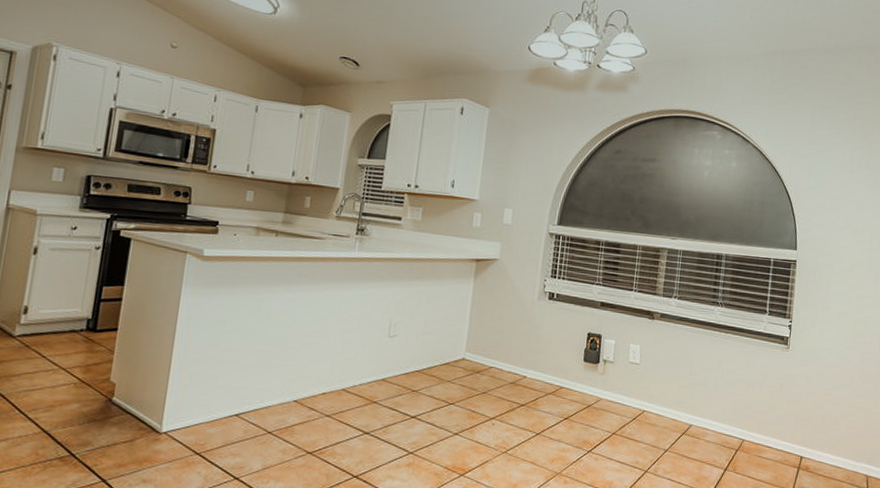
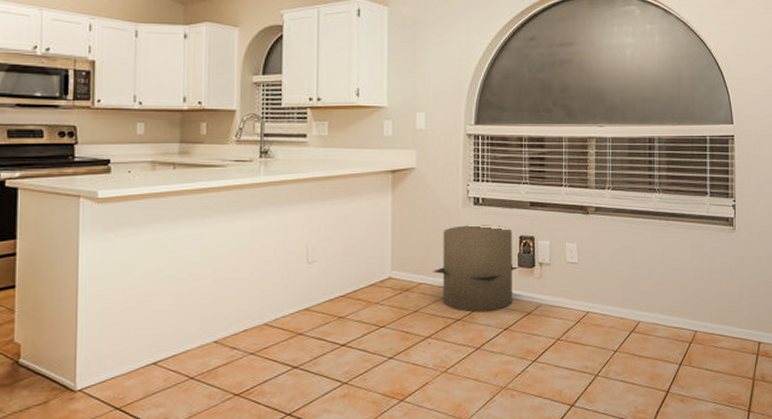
trash can: none [504,317,586,401] -> present [433,225,520,313]

